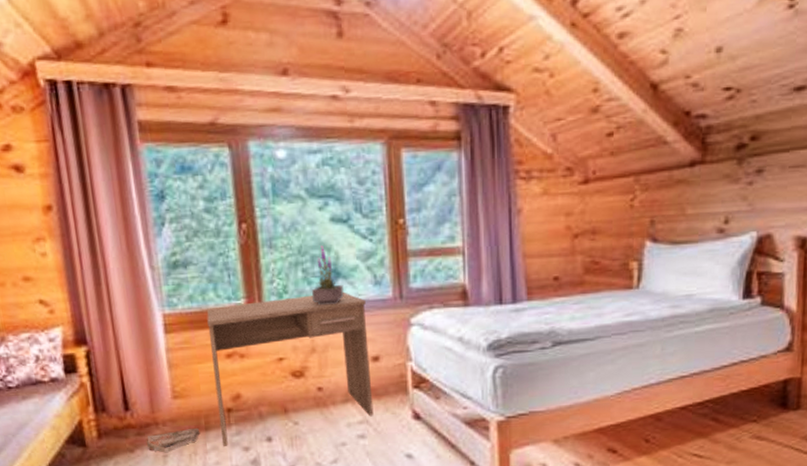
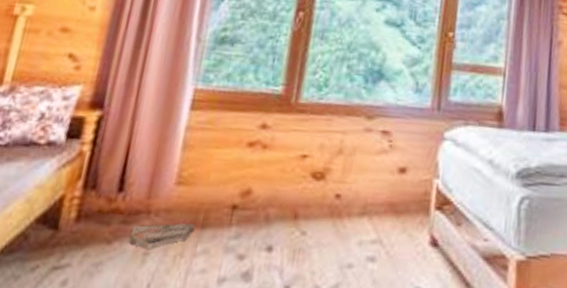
desk: present [206,291,374,446] -> none [216,90,404,251]
potted plant: present [312,245,344,305] -> none [351,45,385,106]

